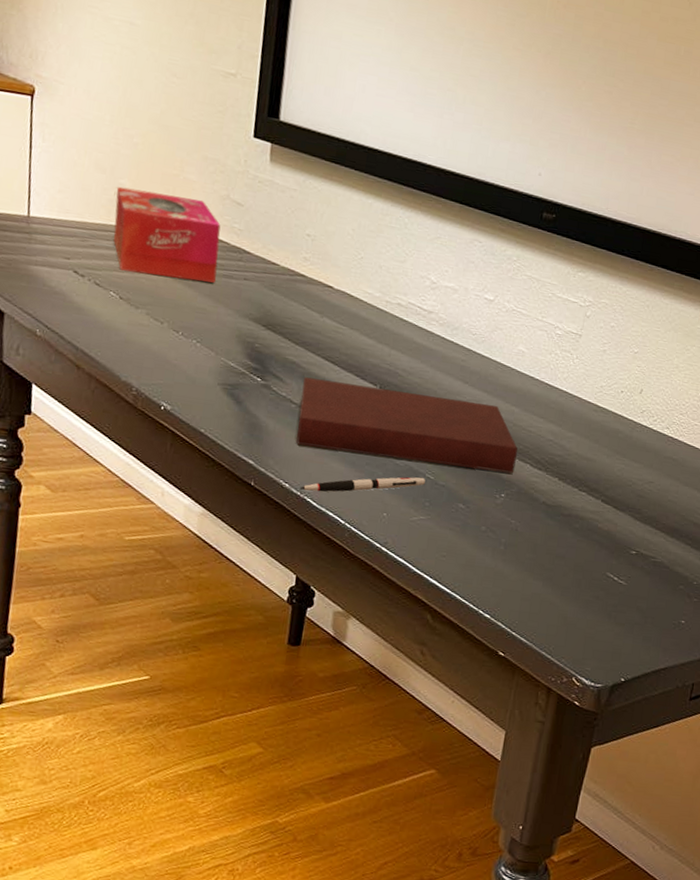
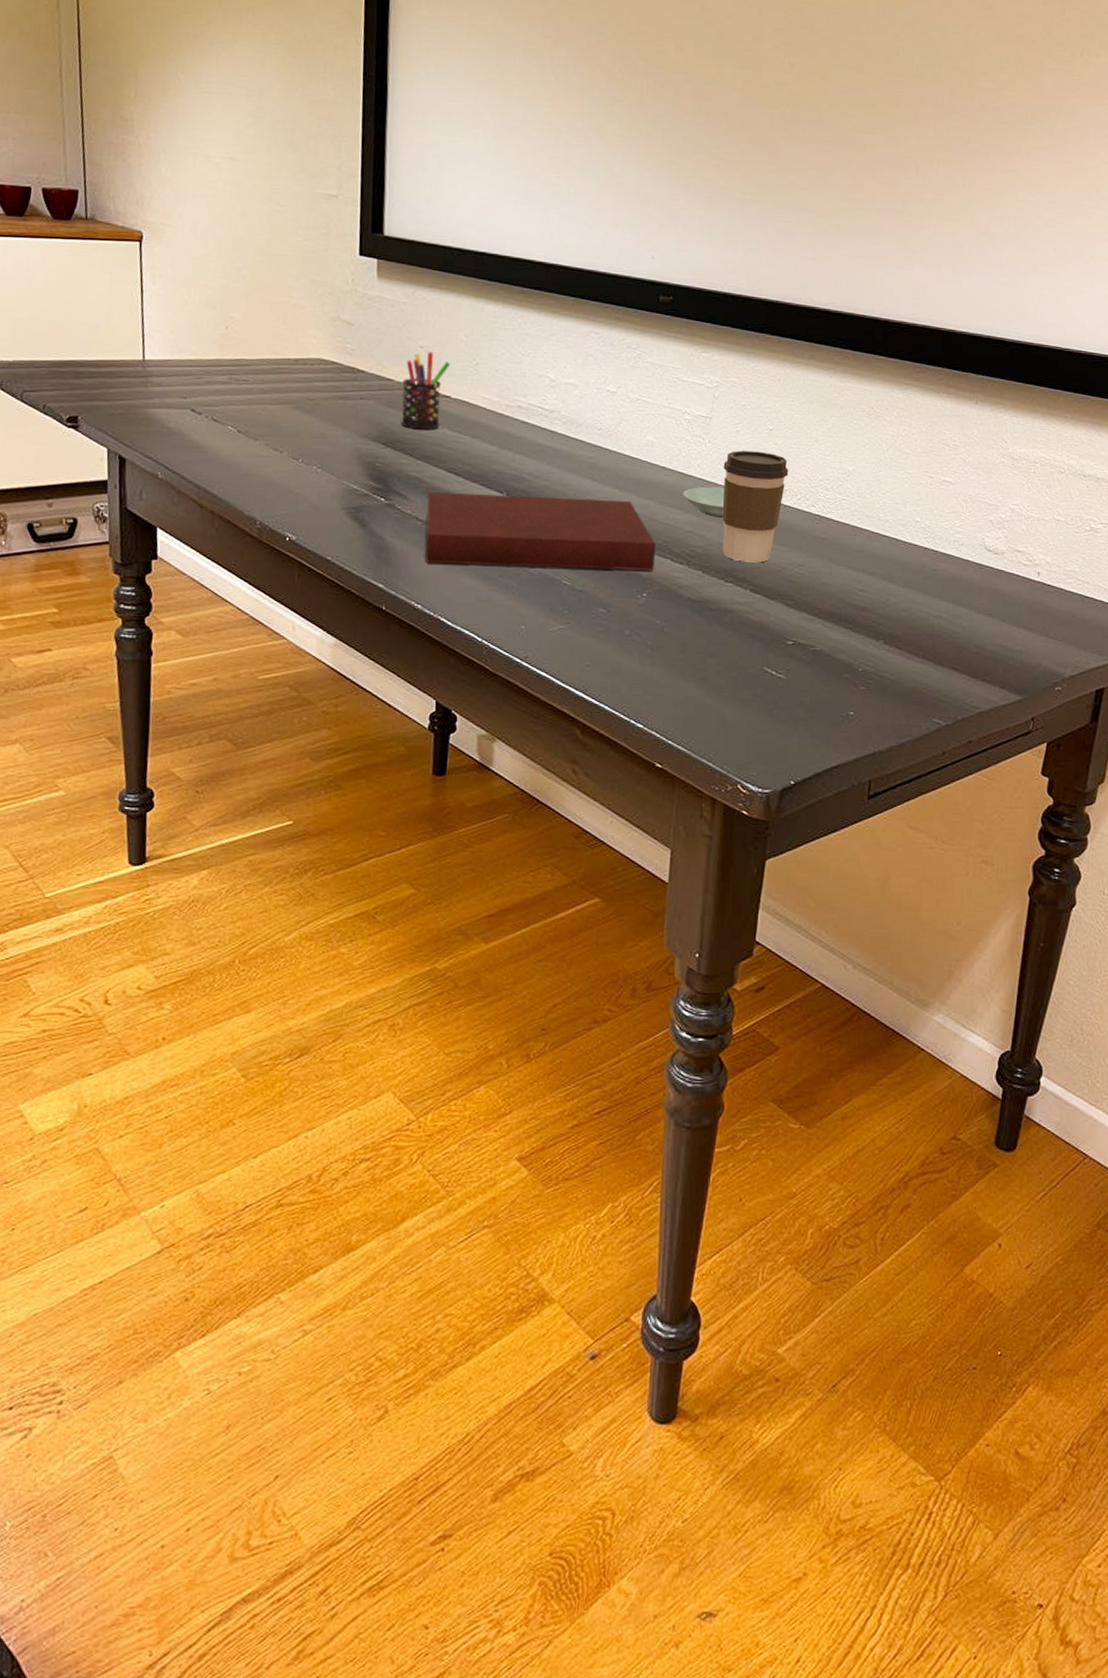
tissue box: present [113,186,221,283] -> none [227,320,334,406]
pen holder: none [282,241,336,317] -> present [401,352,451,430]
pen: present [299,477,426,492] -> none [432,584,563,611]
saucer: none [547,399,588,432] -> present [683,486,725,519]
coffee cup: none [579,368,649,476] -> present [722,450,789,563]

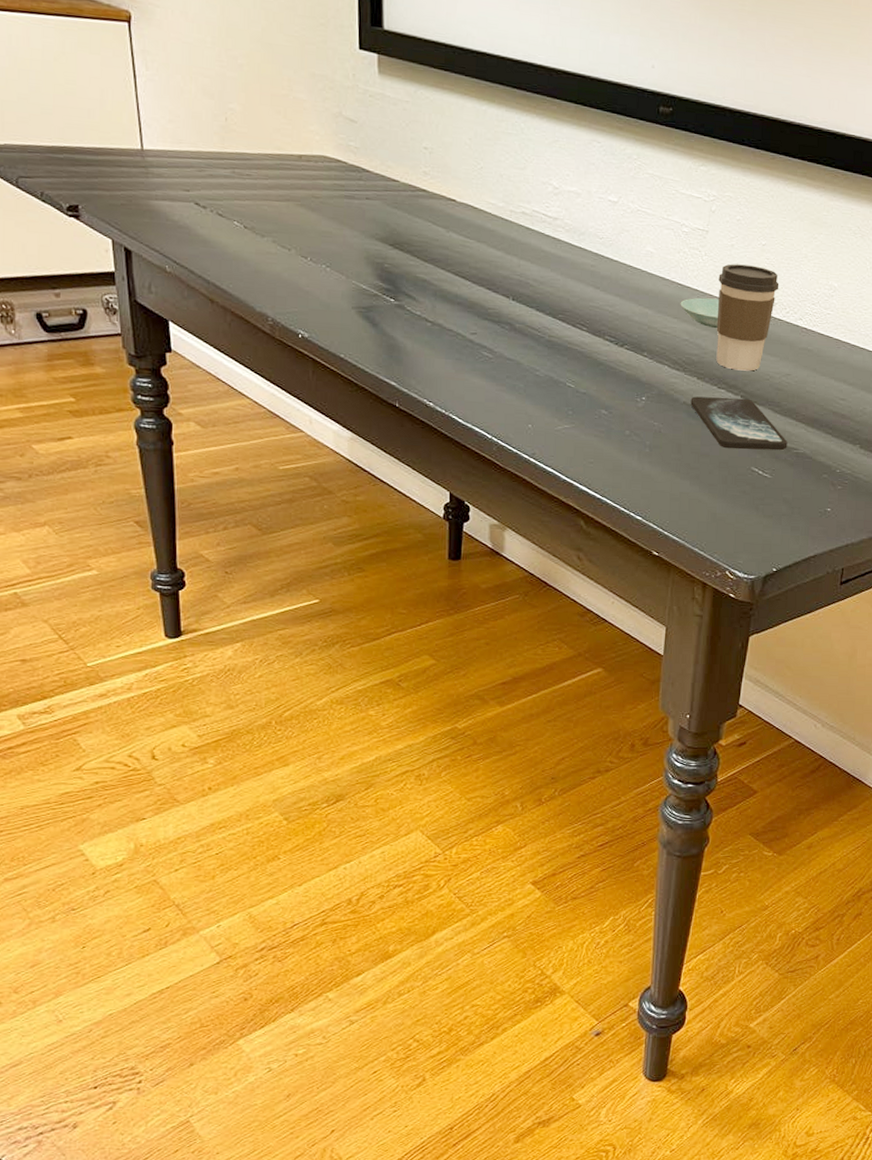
pen holder: present [401,352,451,430] -> none [407,153,455,233]
notebook: present [425,492,655,571] -> none [435,294,654,376]
smartphone: none [695,591,803,648] -> present [690,396,788,451]

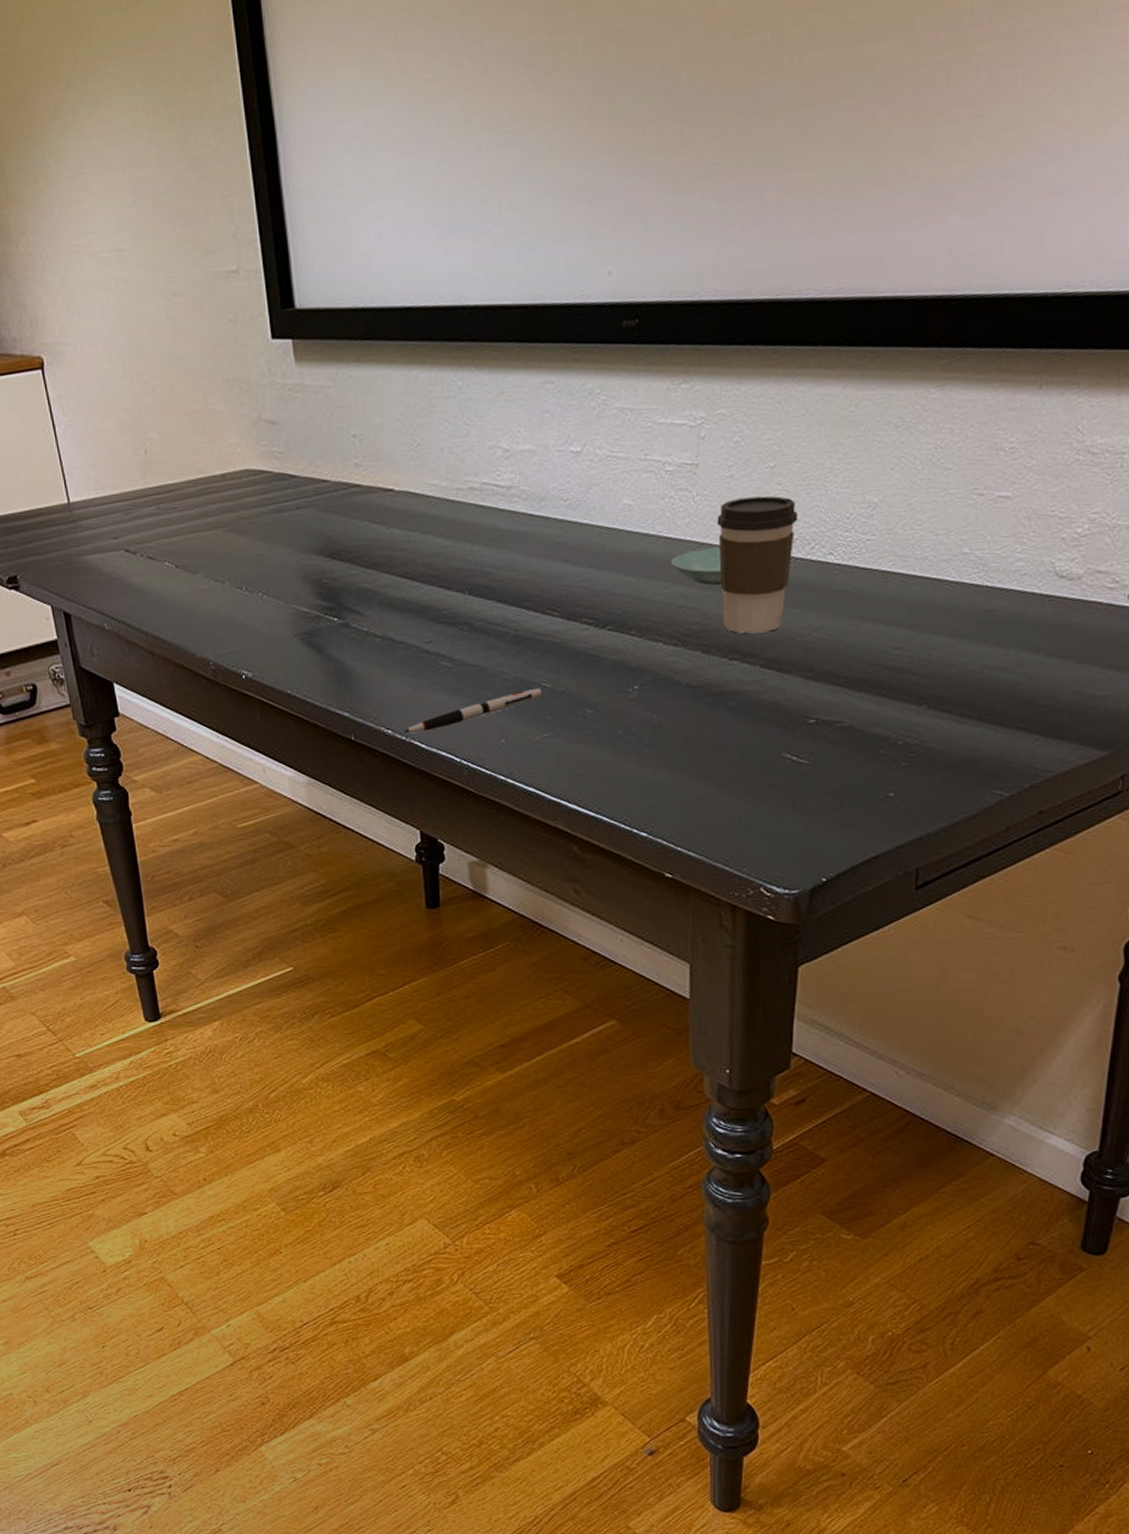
pen: none [443,386,567,409] -> present [403,687,543,734]
smartphone: present [690,396,788,451] -> none [695,667,828,735]

